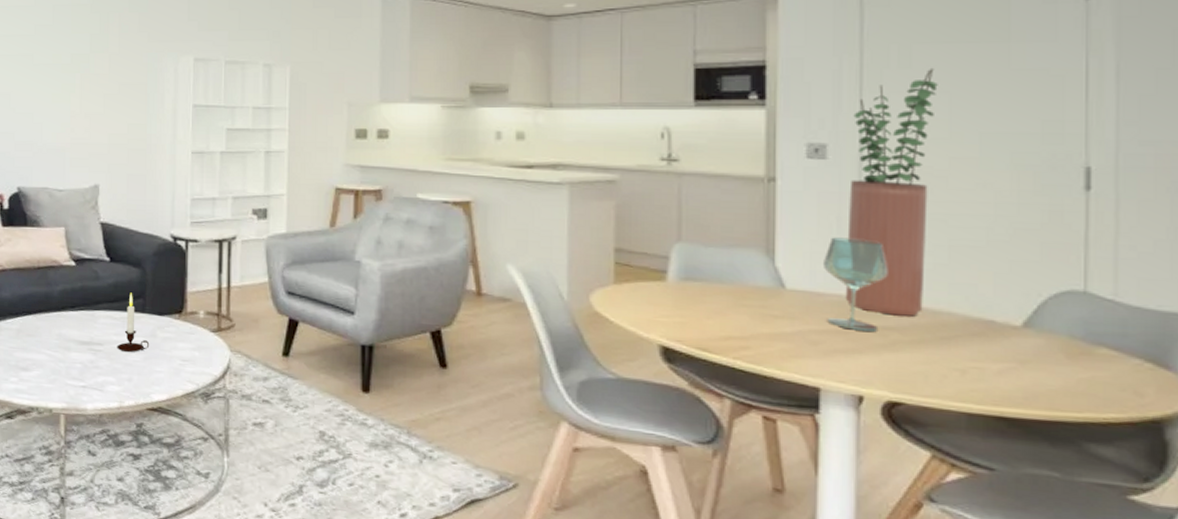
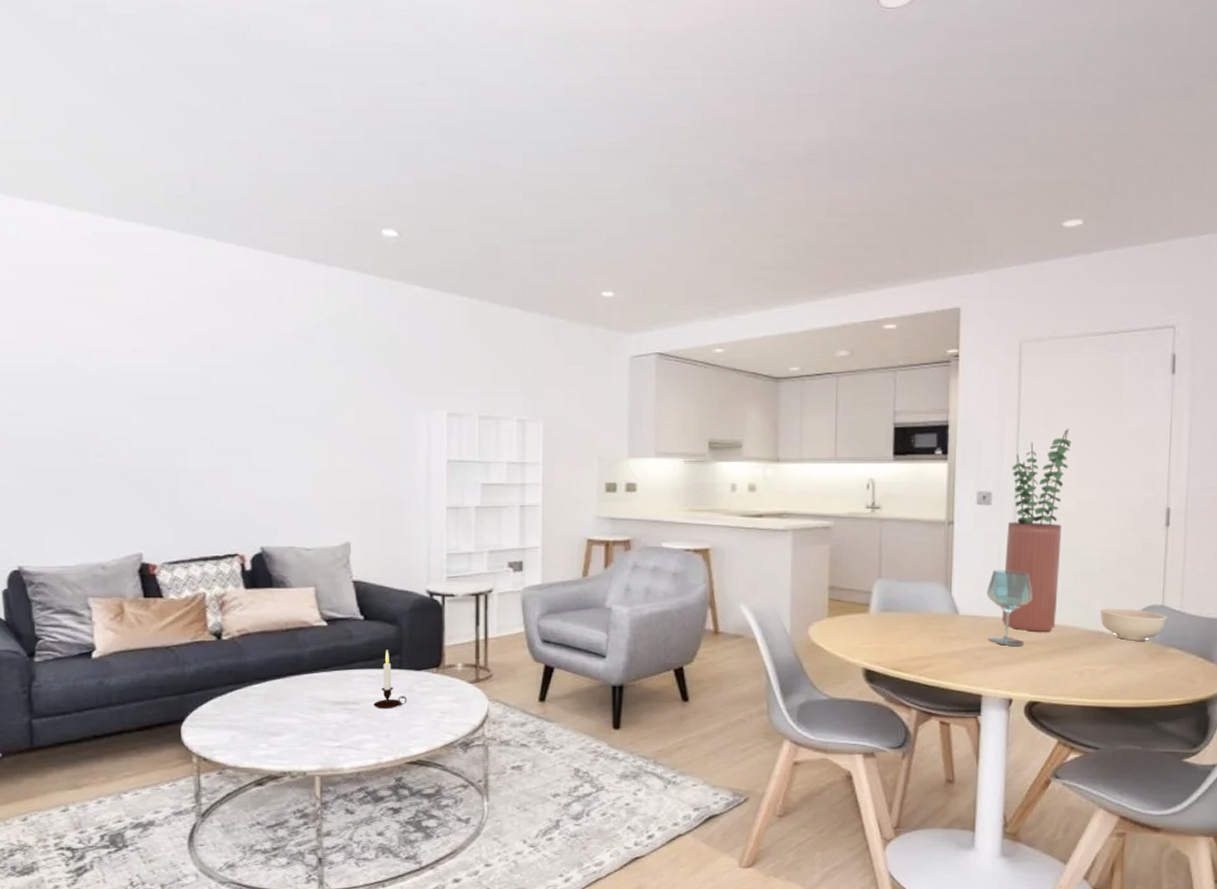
bowl: none [987,290,1094,336] -> present [1099,608,1168,641]

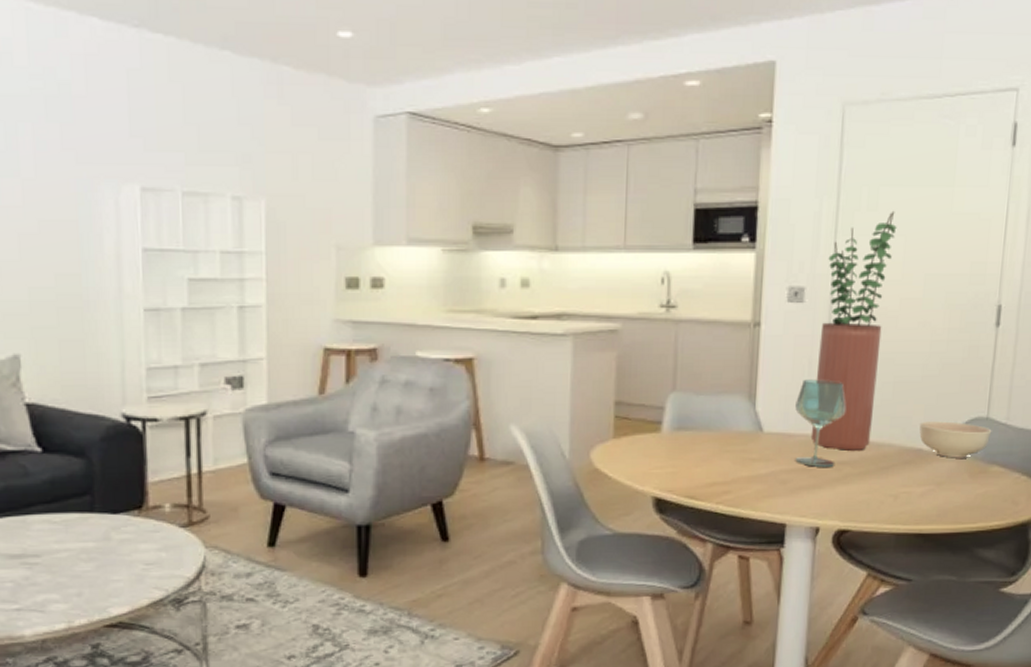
candle: present [373,650,408,710] -> none [59,489,103,563]

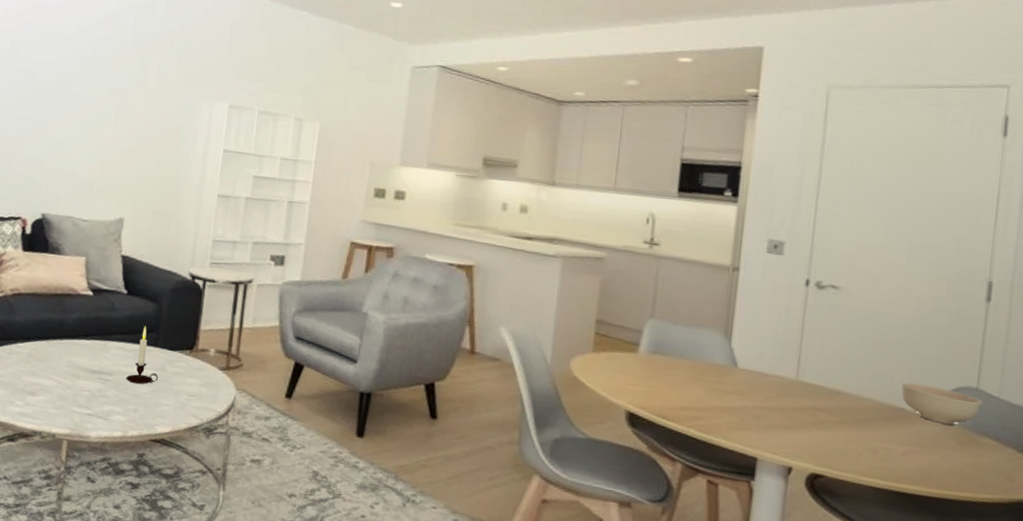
candle: none [59,489,103,563] -> present [126,326,159,385]
wine glass: present [795,379,846,467] -> none [769,325,824,411]
vase: present [810,210,897,451] -> none [786,183,880,400]

